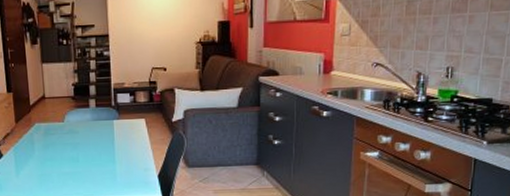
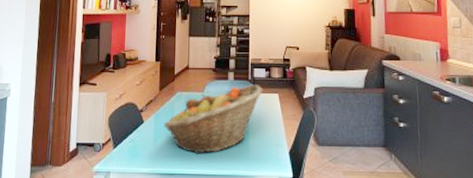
fruit basket: none [24,111,128,183] -> present [164,85,263,154]

